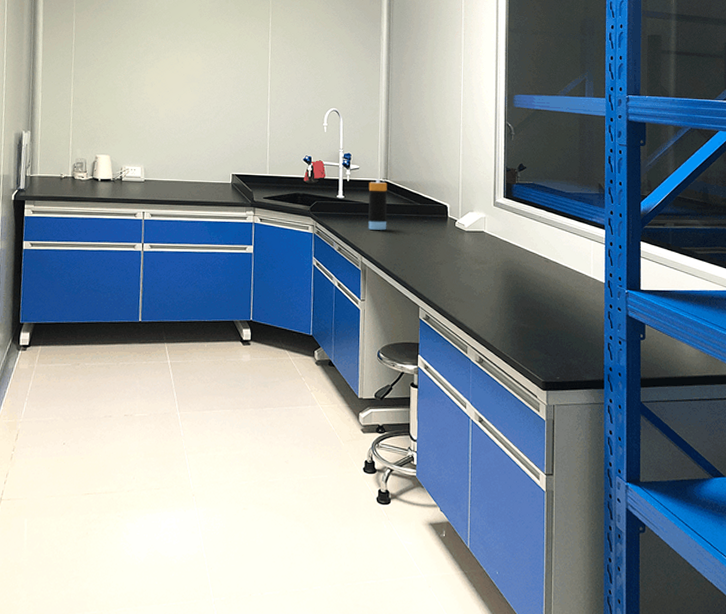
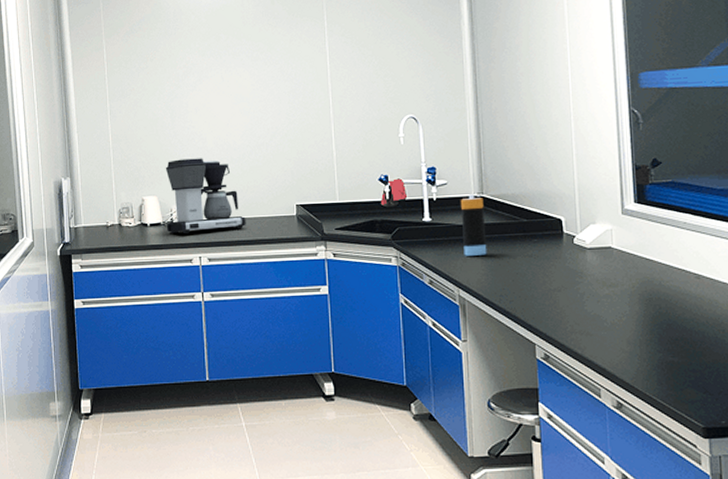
coffee maker: none [115,125,187,191] -> present [165,158,246,235]

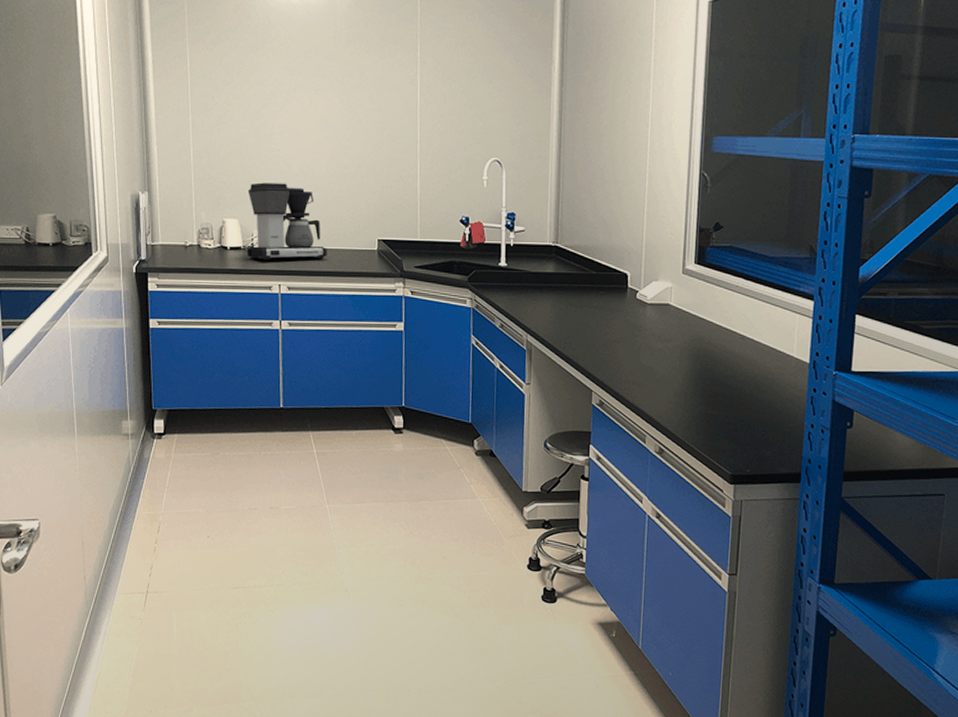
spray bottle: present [460,194,487,256] -> none [535,243,558,303]

